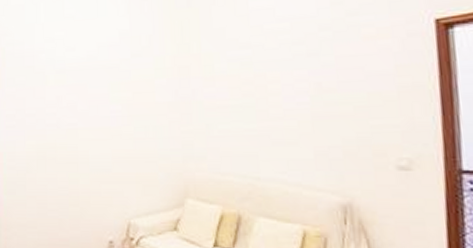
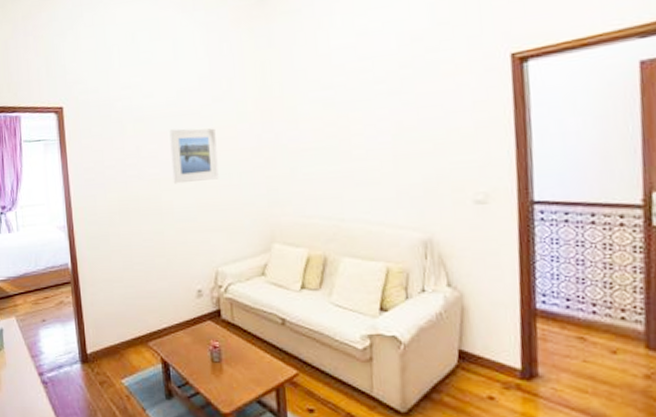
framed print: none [89,81,135,135] -> present [169,128,219,184]

